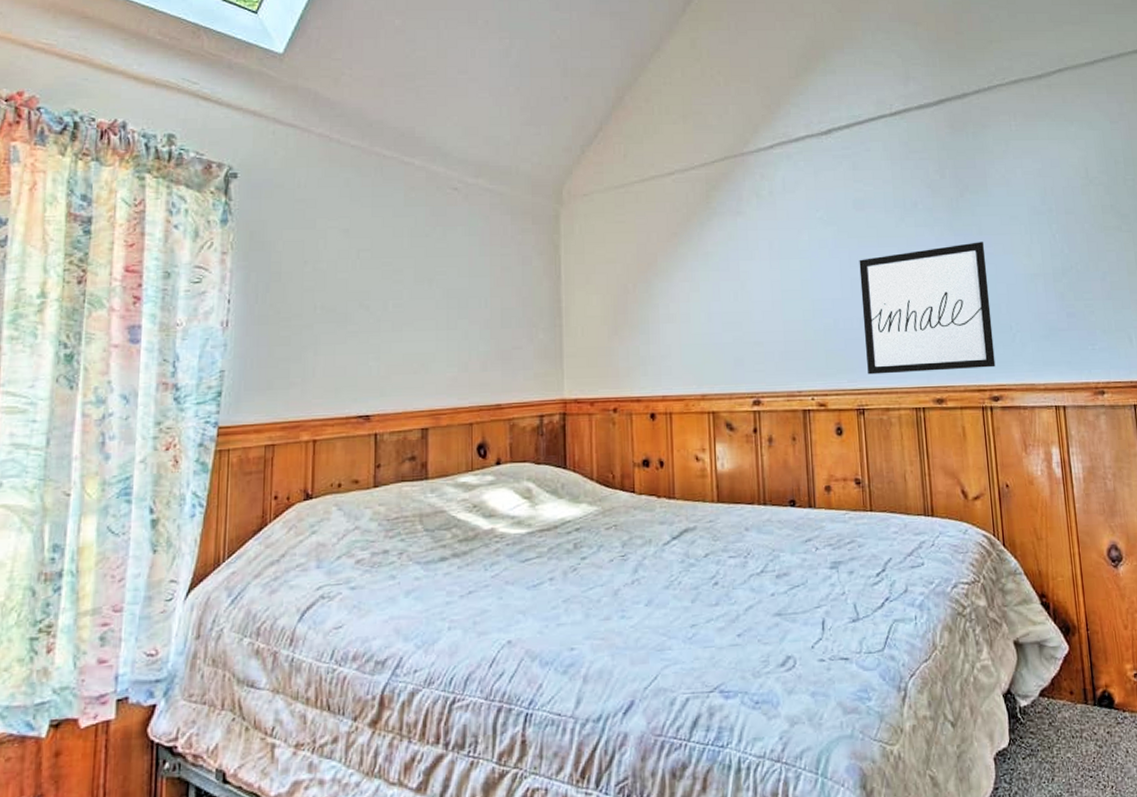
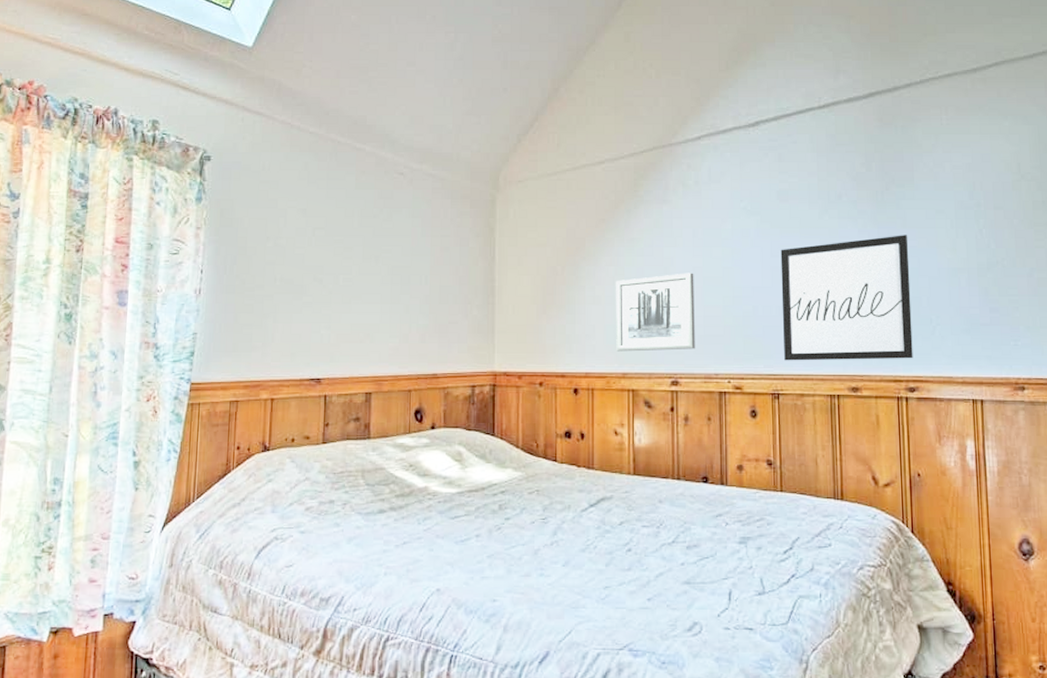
wall art: none [691,286,776,372] -> present [616,273,695,352]

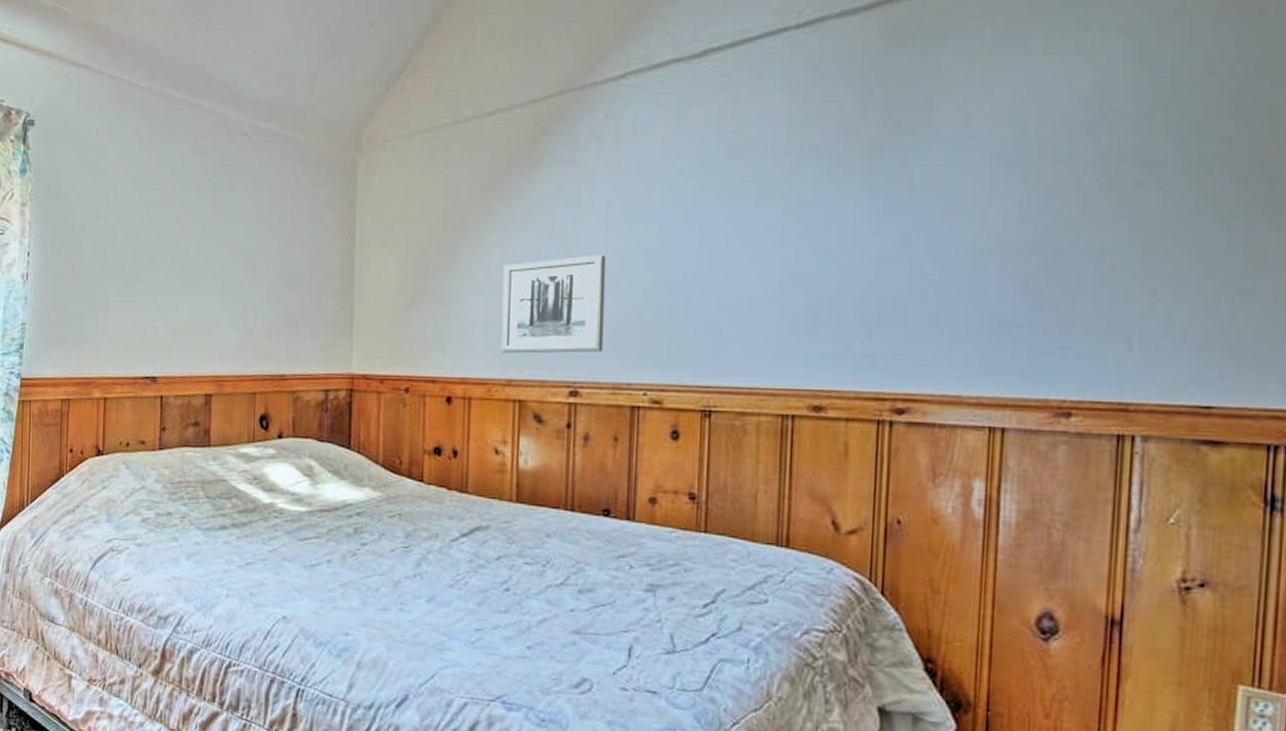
wall art: present [780,235,913,361] -> none [721,202,915,371]

